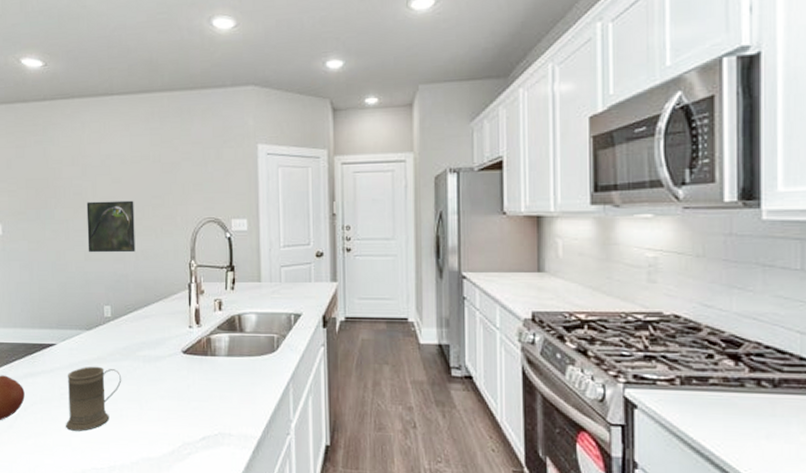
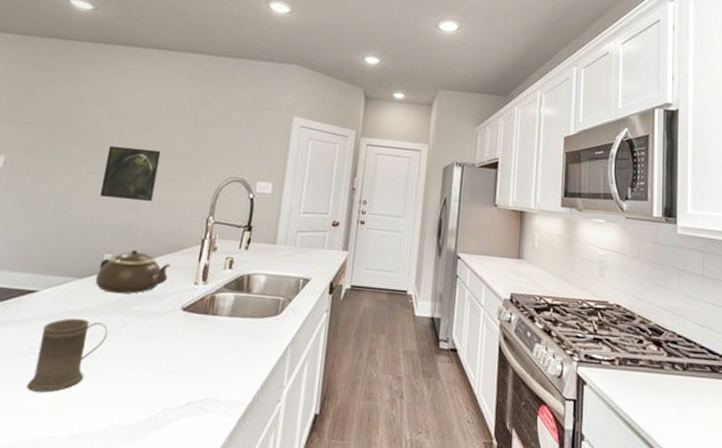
teapot: none [101,299,164,342] -> present [95,249,170,294]

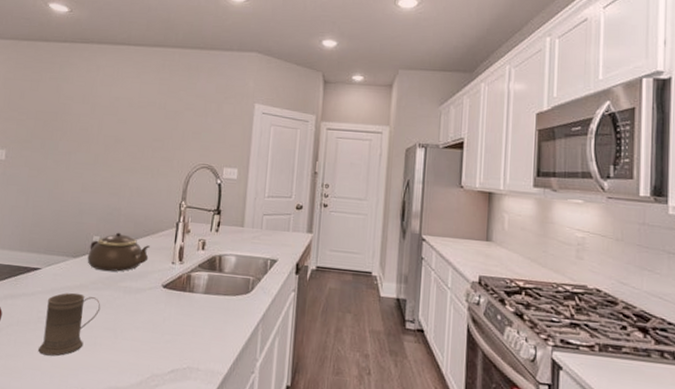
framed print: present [99,145,161,202] -> none [85,138,136,189]

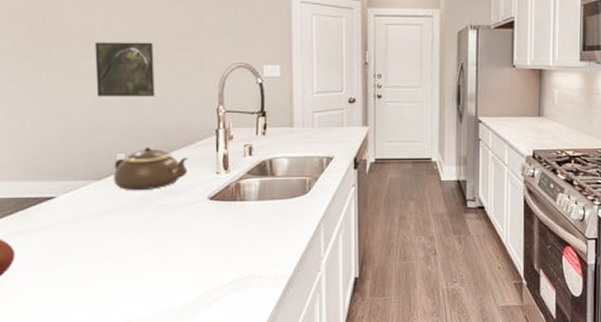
mug: present [37,292,101,356] -> none [68,218,139,289]
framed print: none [85,138,136,189] -> present [94,42,155,98]

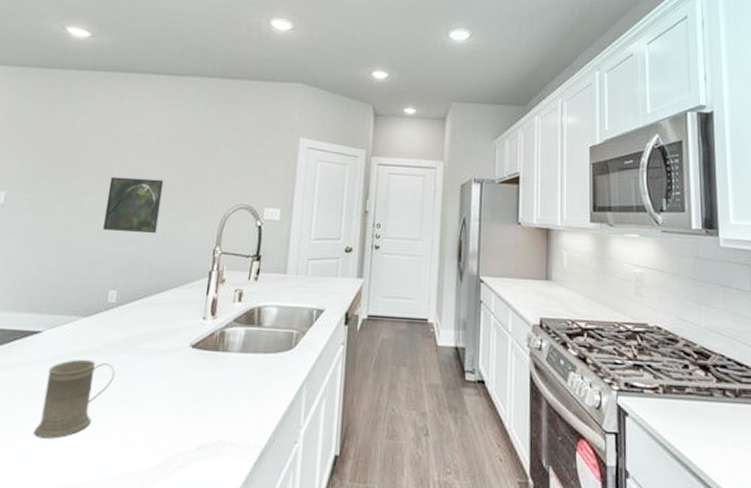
mug: none [68,218,139,289] -> present [32,359,115,439]
teapot: present [113,147,188,191] -> none [100,284,177,332]

